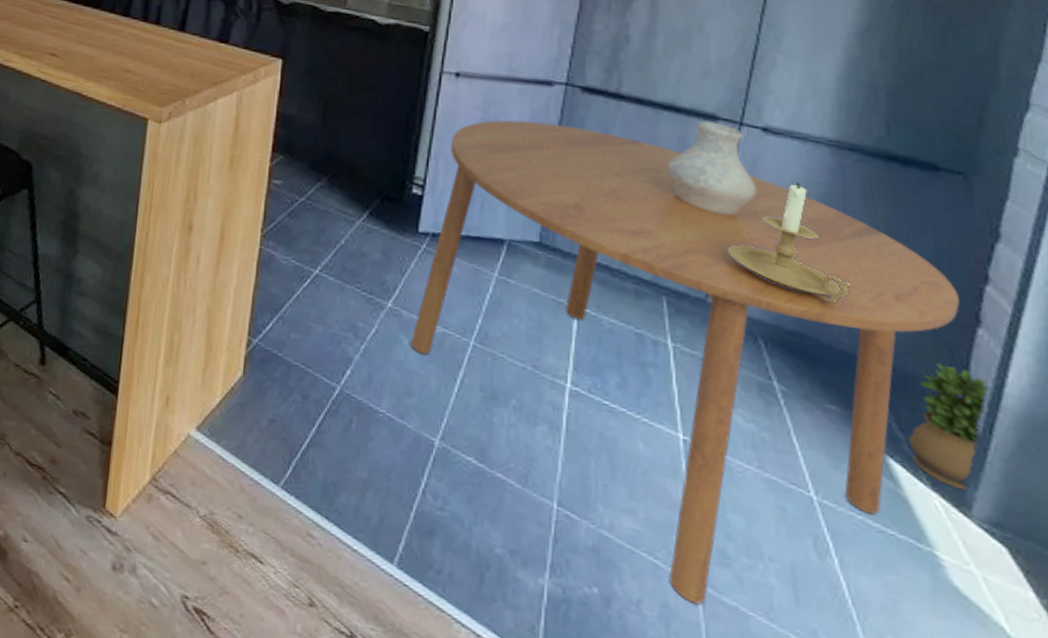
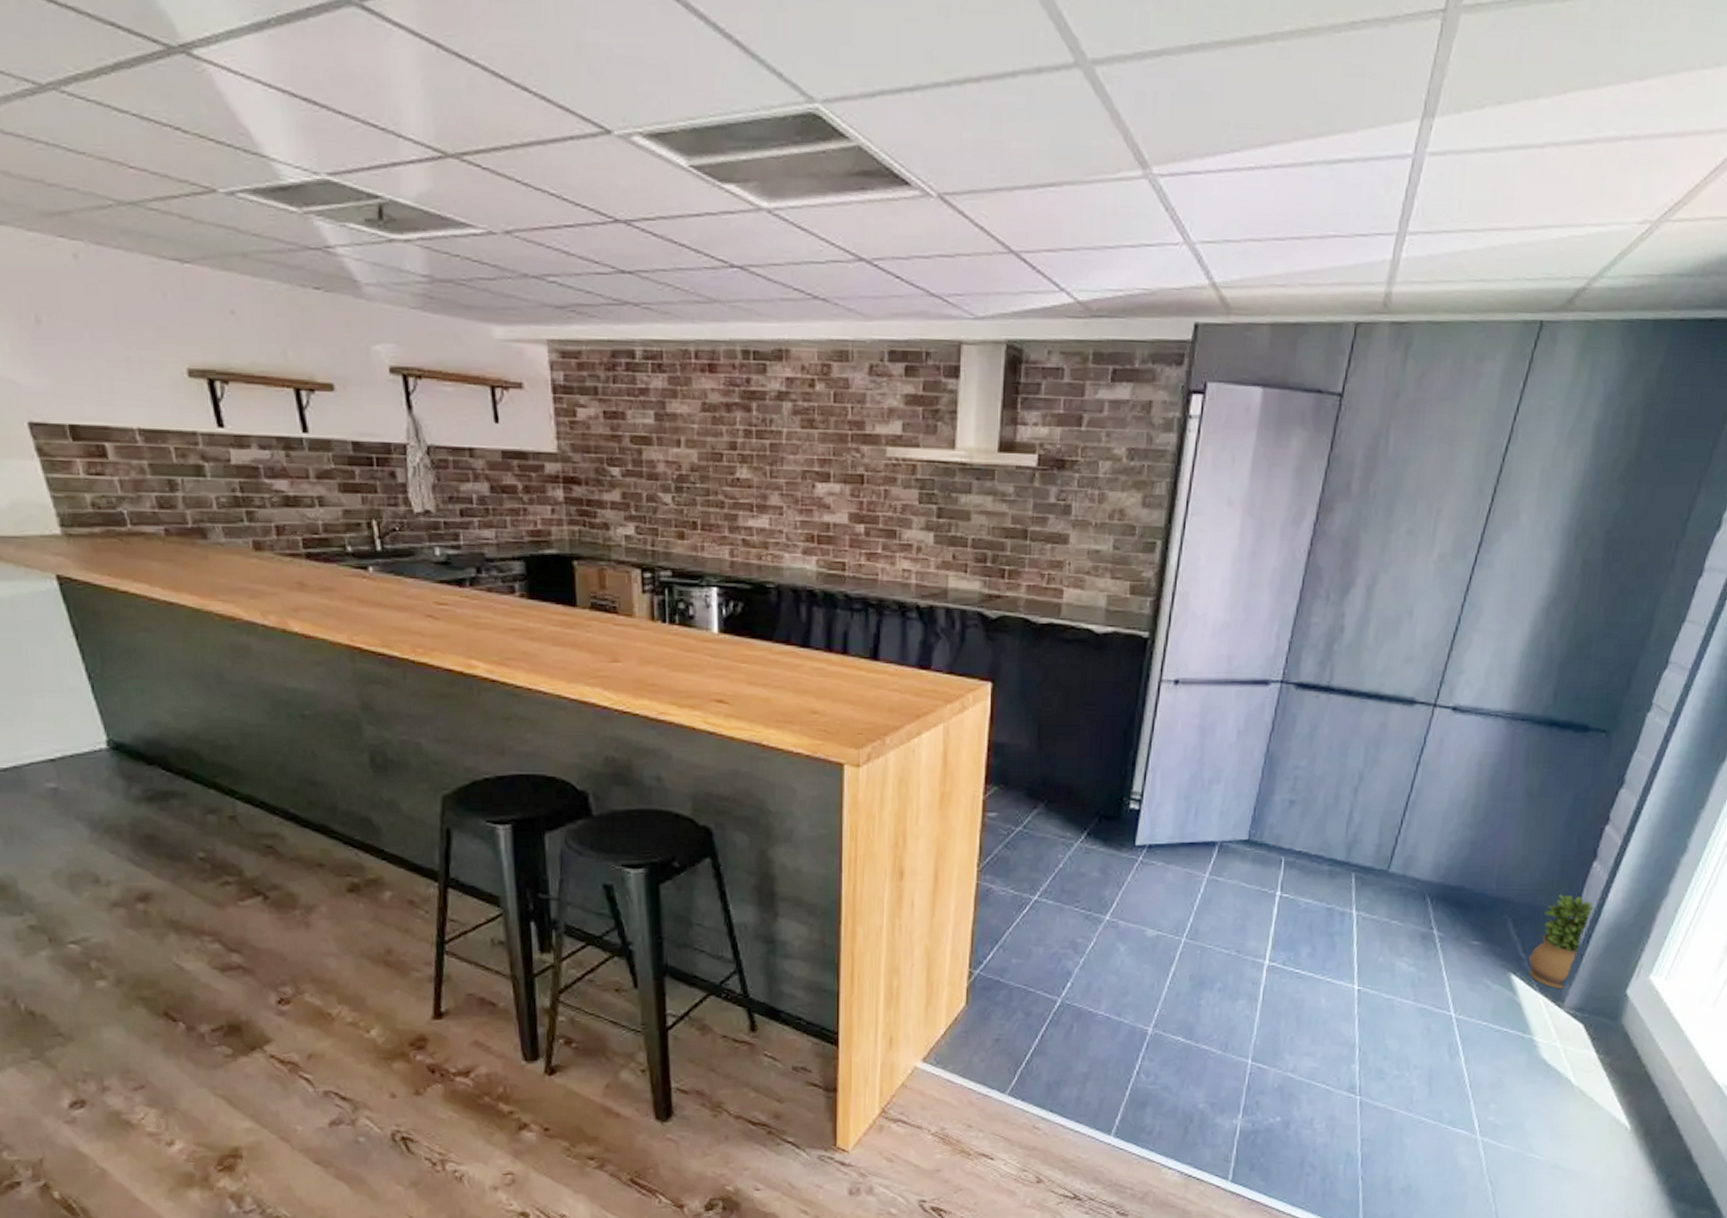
dining table: present [410,120,959,605] -> none [1127,723,1585,1112]
vase: present [667,120,756,216] -> none [1366,706,1440,793]
candle holder: present [727,182,850,303] -> none [1410,755,1505,858]

